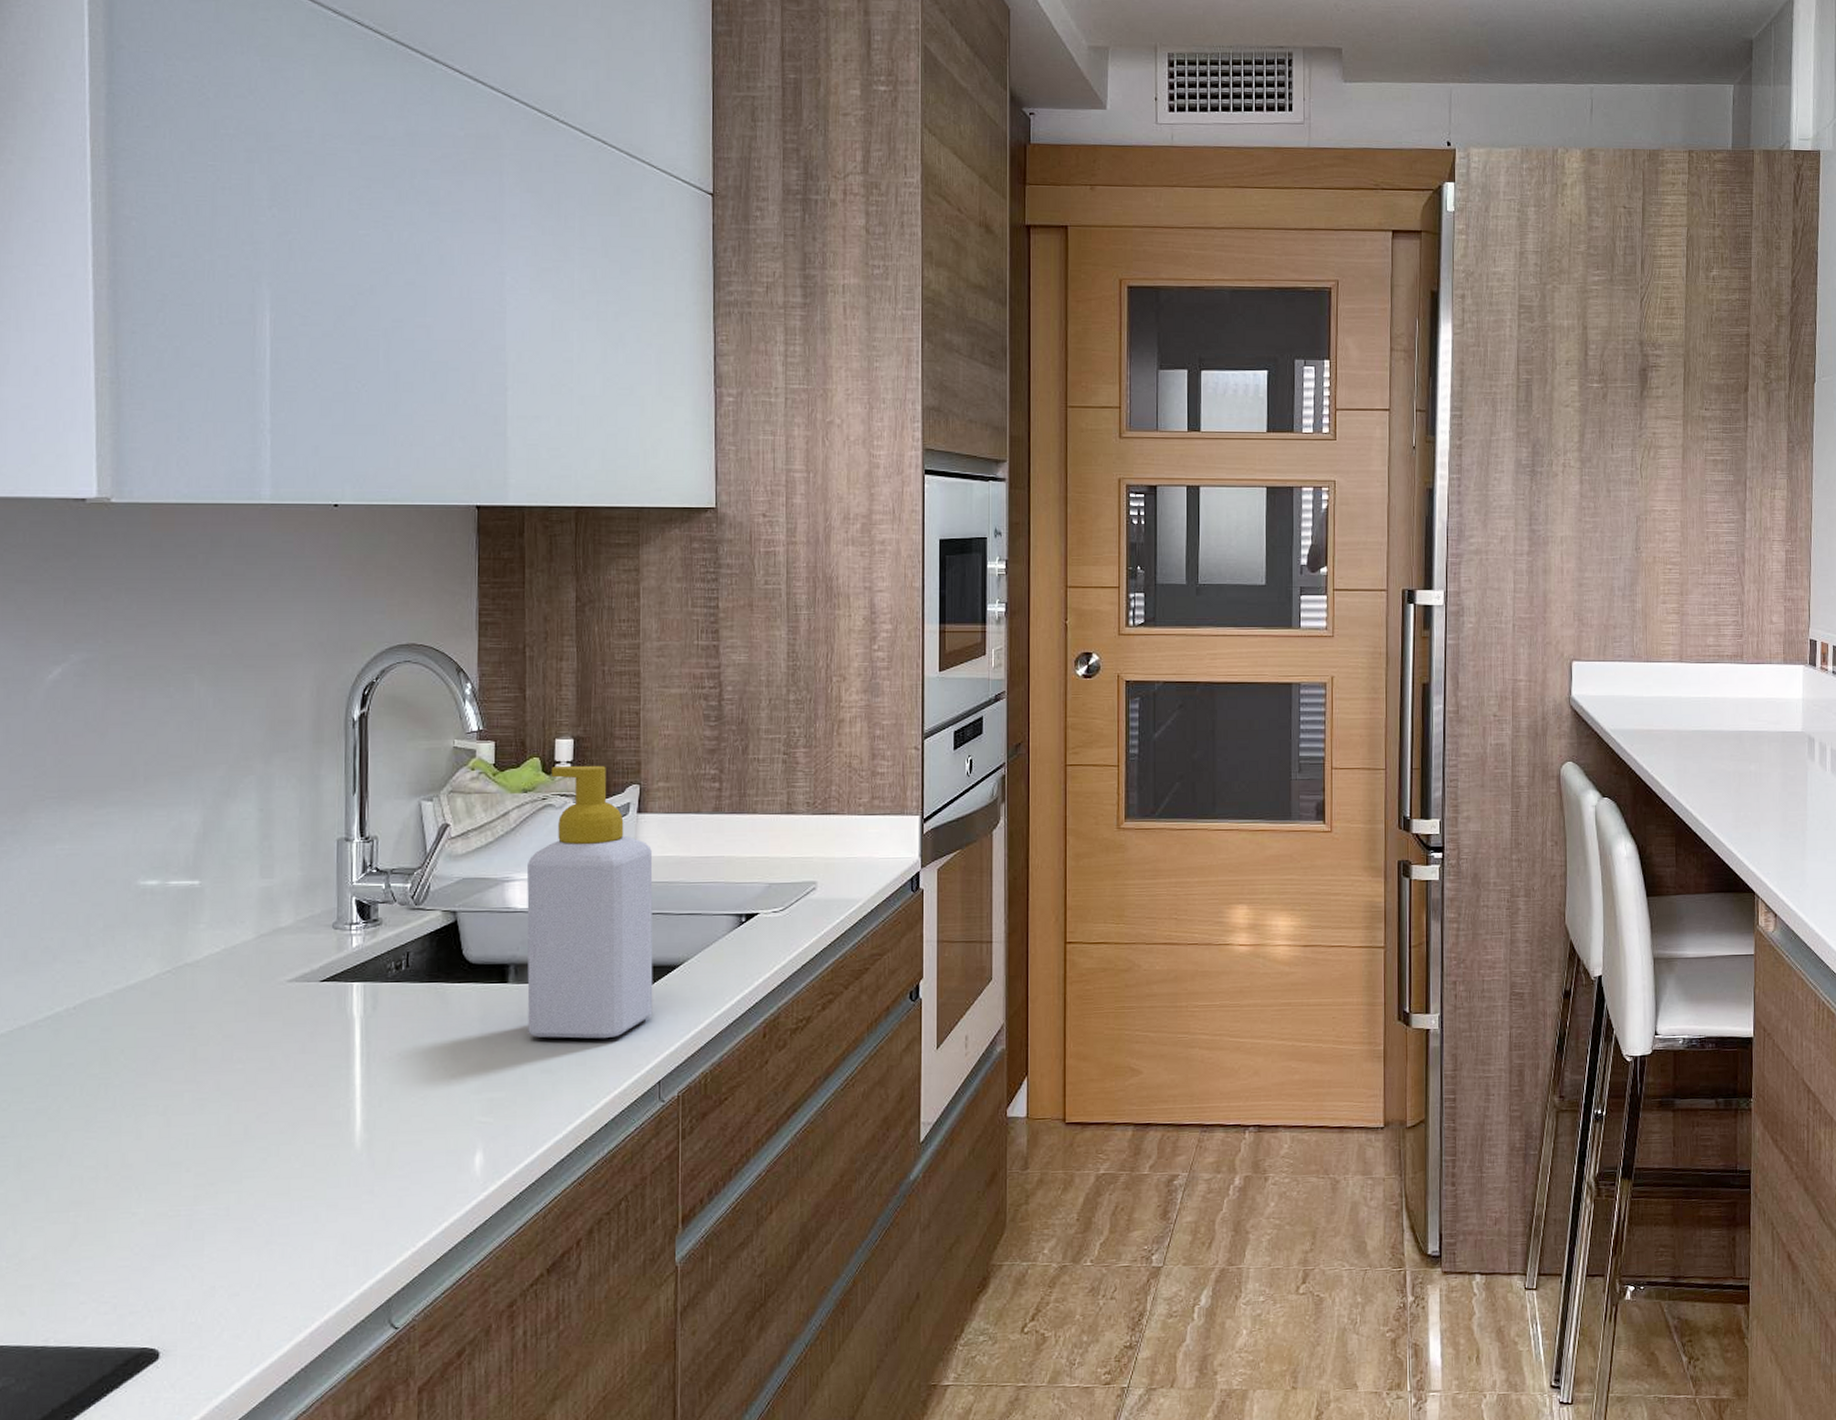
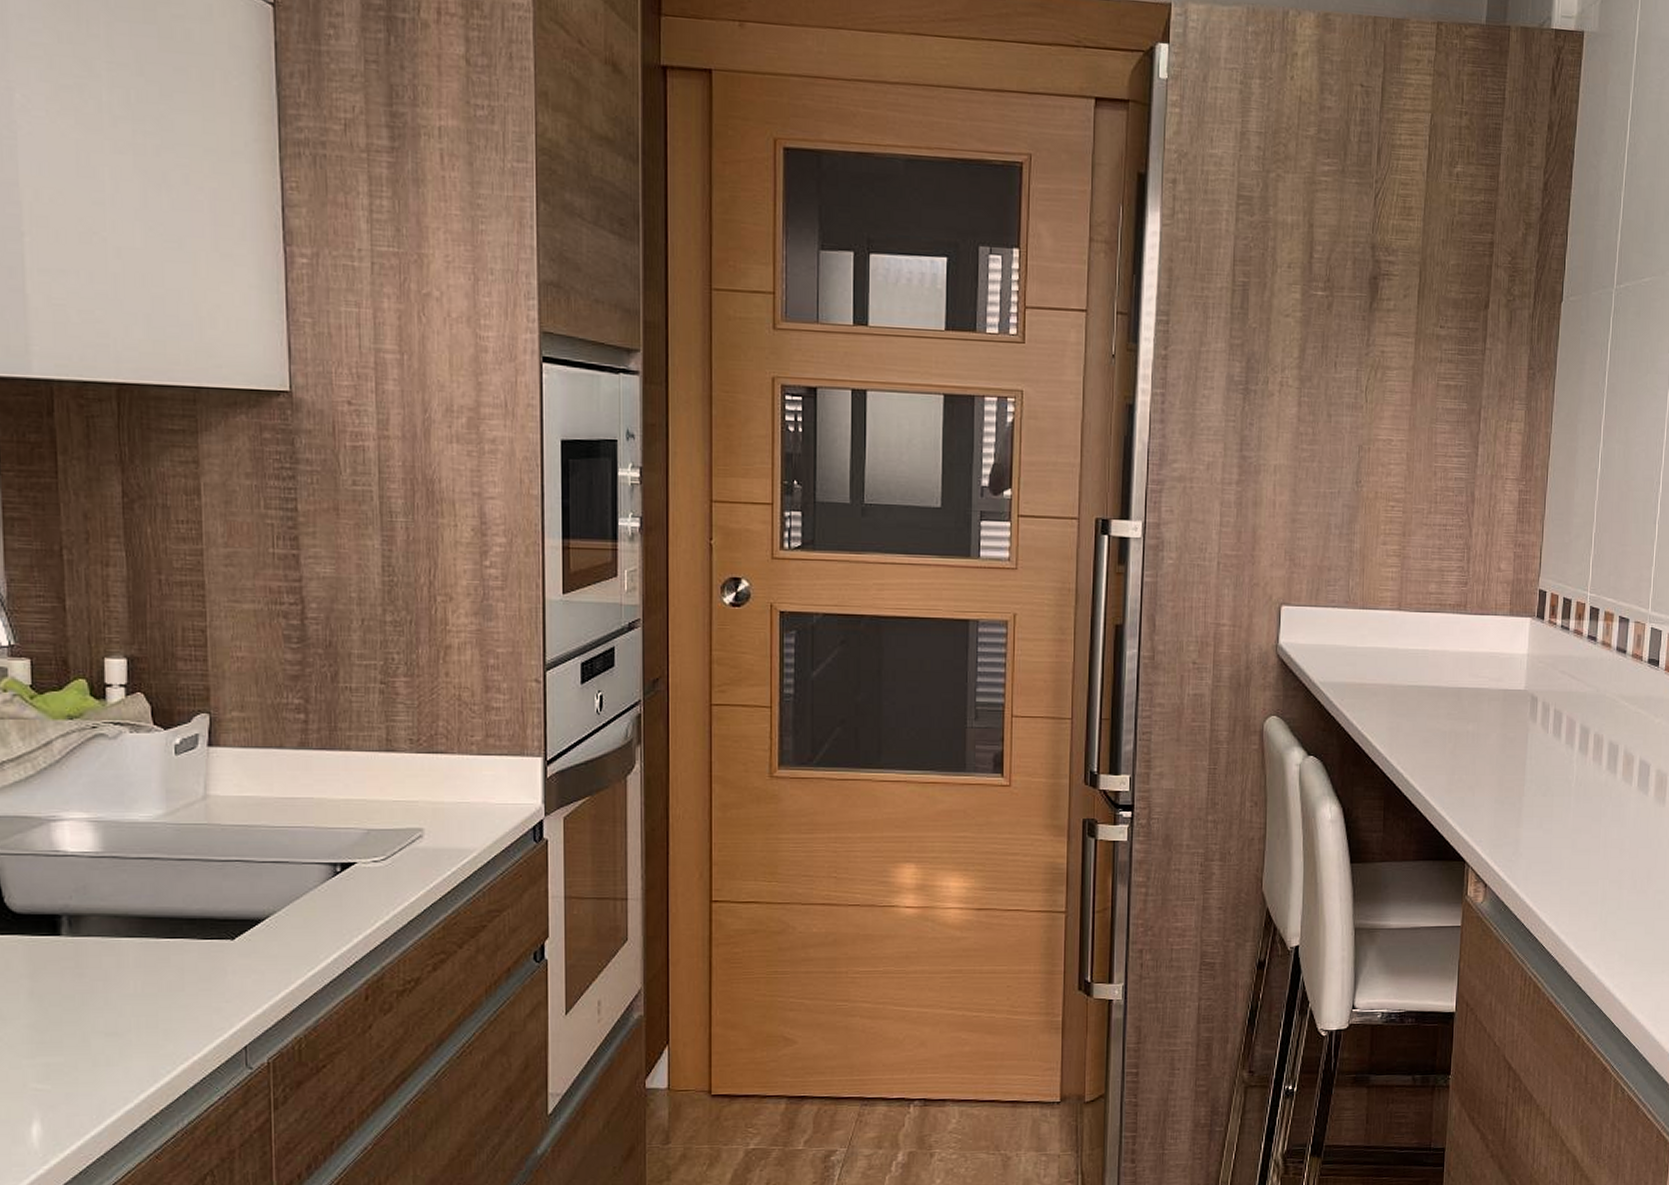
soap bottle: present [527,766,653,1039] -> none [78,690,235,999]

